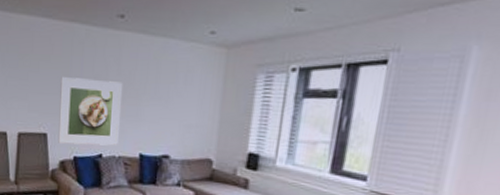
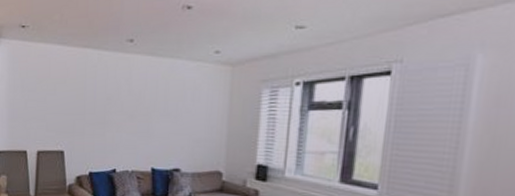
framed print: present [58,77,123,146] -> none [74,98,134,161]

